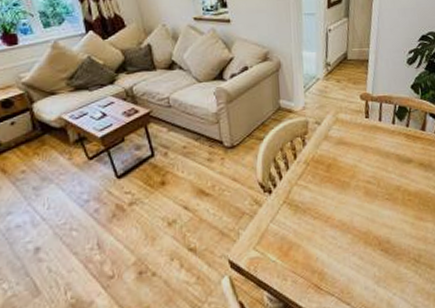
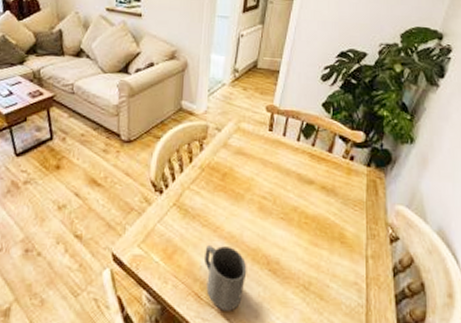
mug: none [319,234,361,297] -> present [205,245,247,311]

